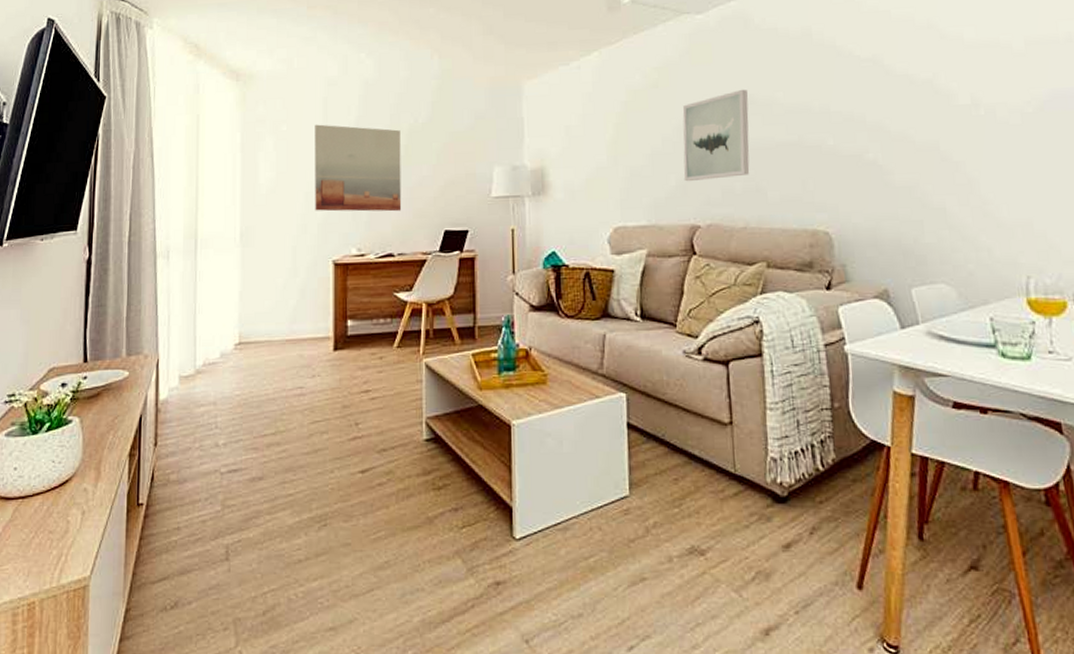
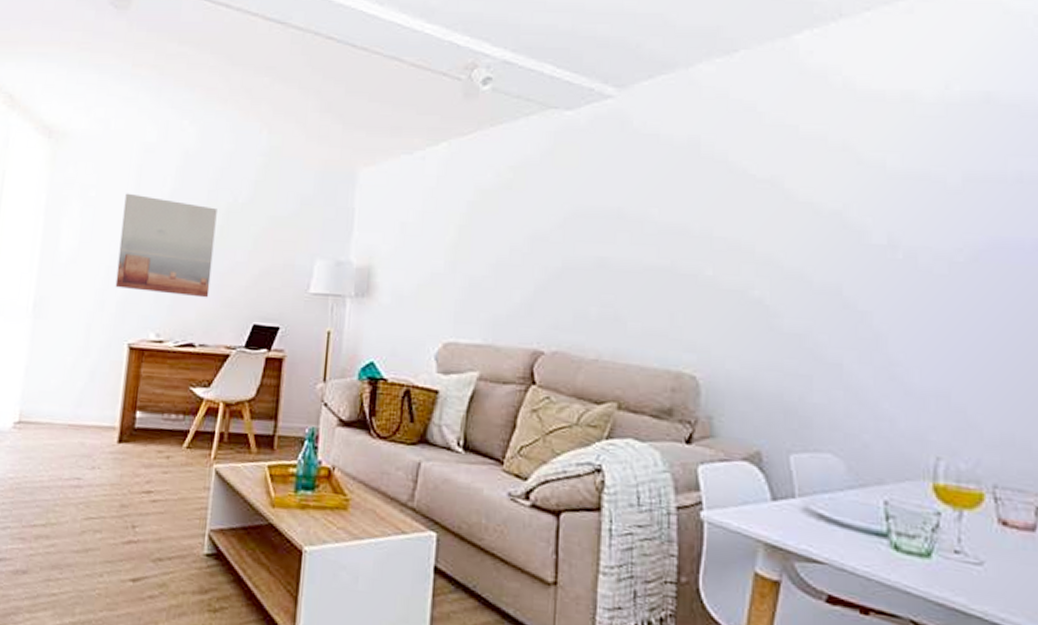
wall art: present [682,89,750,182] -> none [530,200,616,301]

